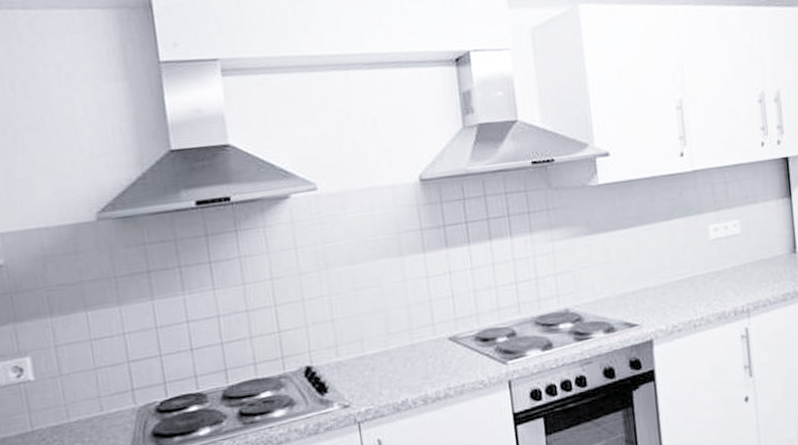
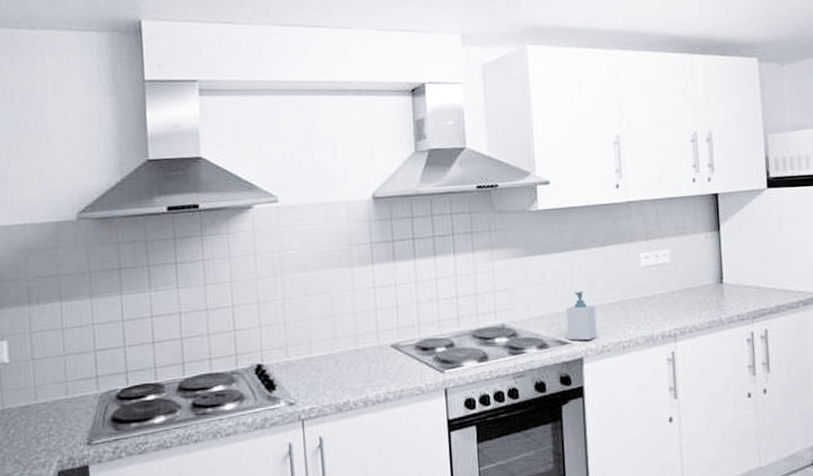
soap bottle: none [632,268,667,322] -> present [565,291,597,341]

